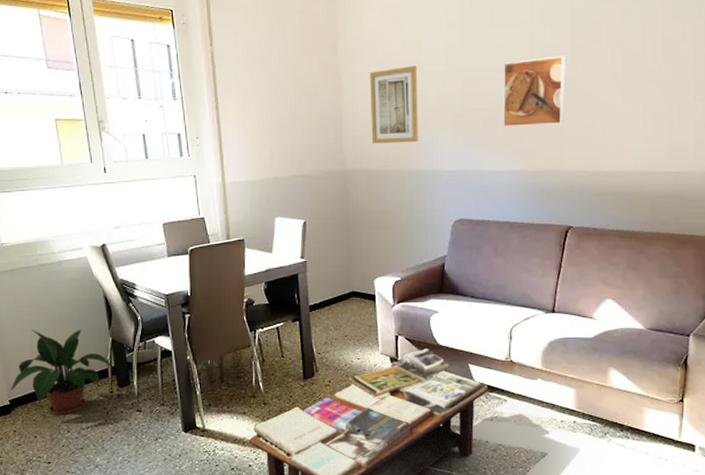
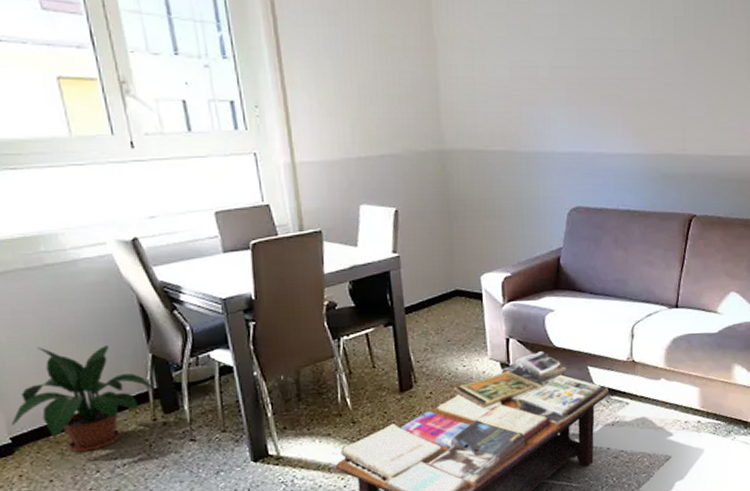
wall art: present [370,66,418,144] -> none [470,30,528,120]
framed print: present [503,55,565,128] -> none [622,28,688,105]

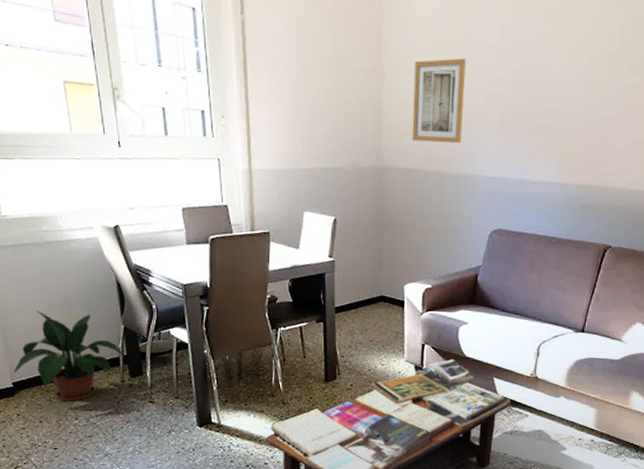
wall art: none [470,30,528,120] -> present [412,58,466,144]

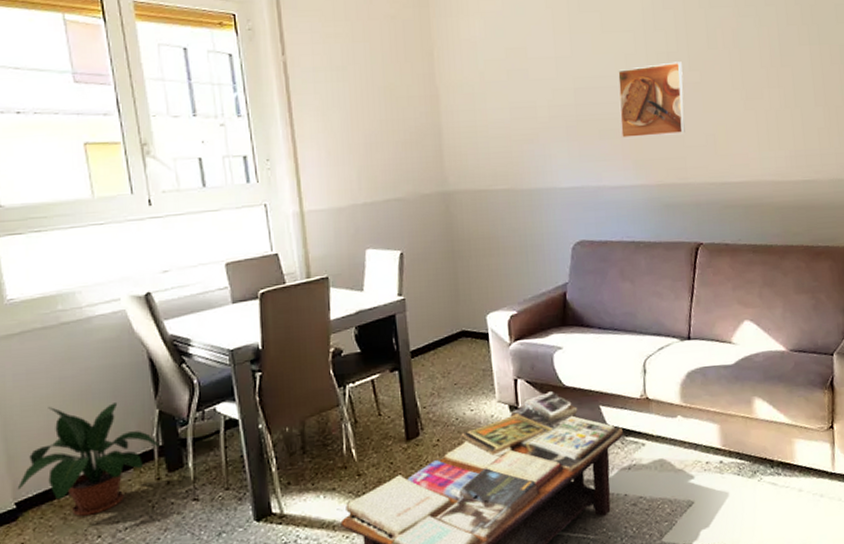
wall art: present [412,58,466,144] -> none [471,74,529,161]
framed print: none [552,62,623,138] -> present [618,61,685,139]

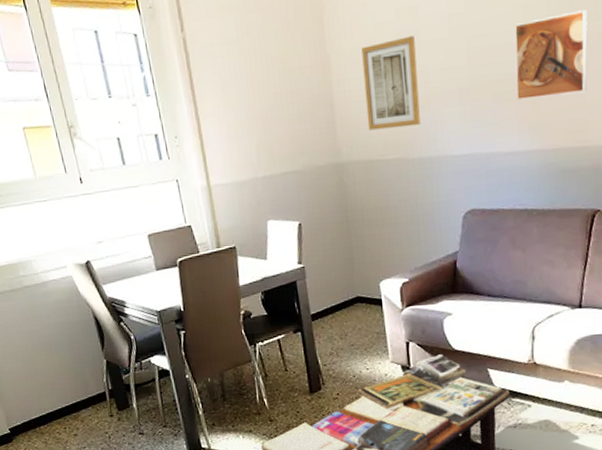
potted plant: present [17,402,160,517] -> none [9,353,110,442]
wall art: none [471,74,529,161] -> present [361,36,421,131]

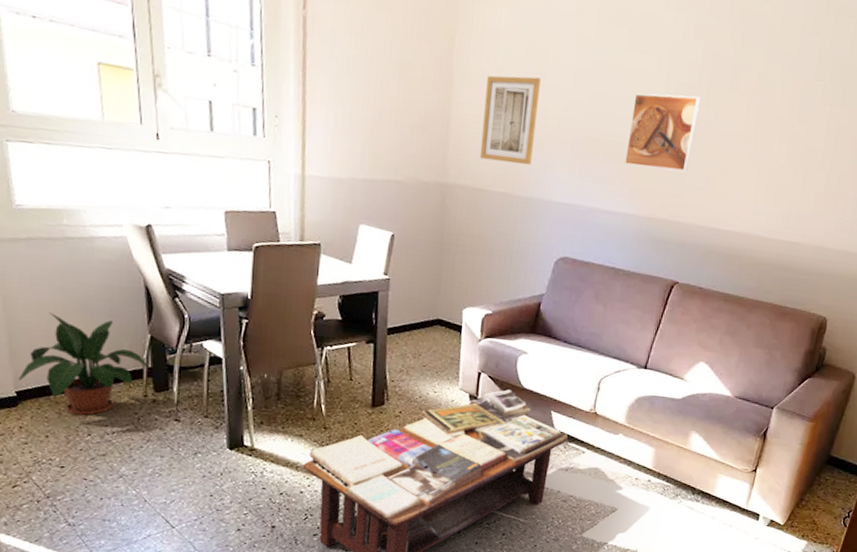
potted plant: none [9,353,110,442] -> present [18,313,149,416]

